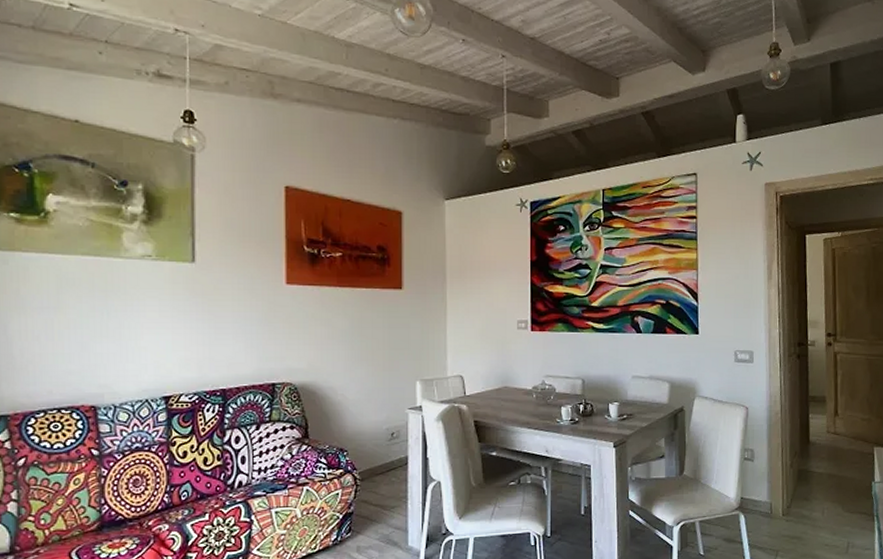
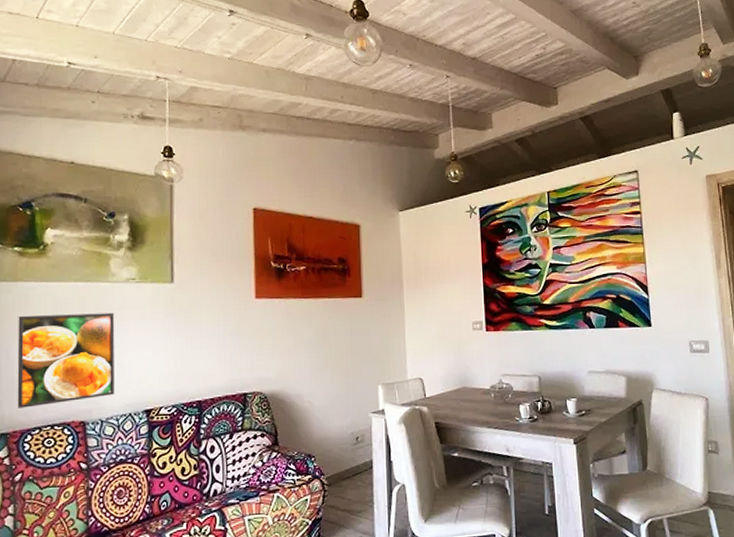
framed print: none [17,289,129,389] -> present [17,312,115,408]

